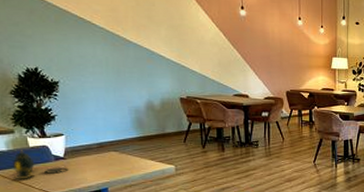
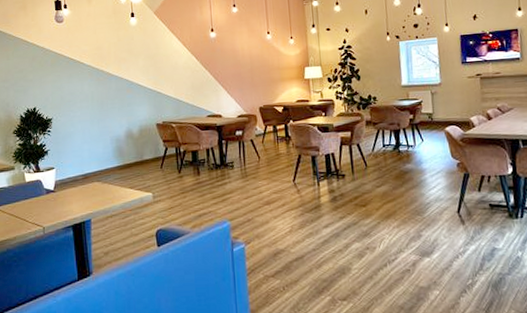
teapot: present [11,151,69,179] -> none [10,186,57,214]

